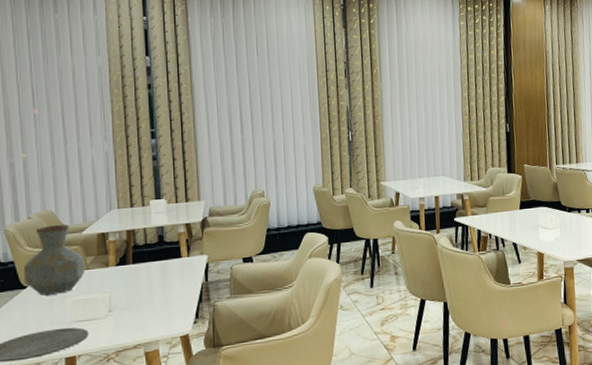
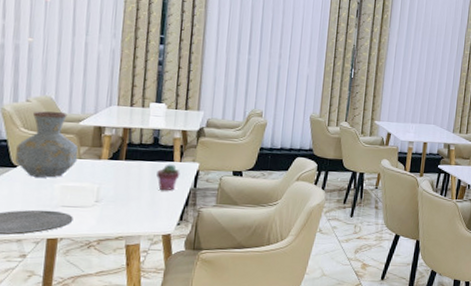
potted succulent: none [166,260,190,290] -> present [157,164,180,191]

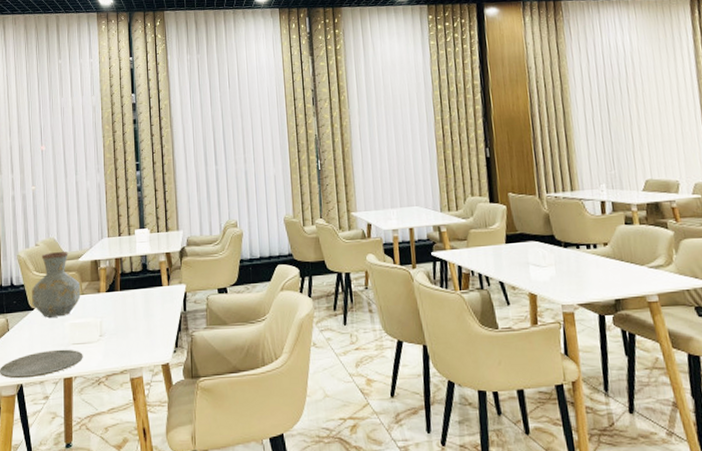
potted succulent: present [157,164,180,191] -> none [149,289,170,318]

